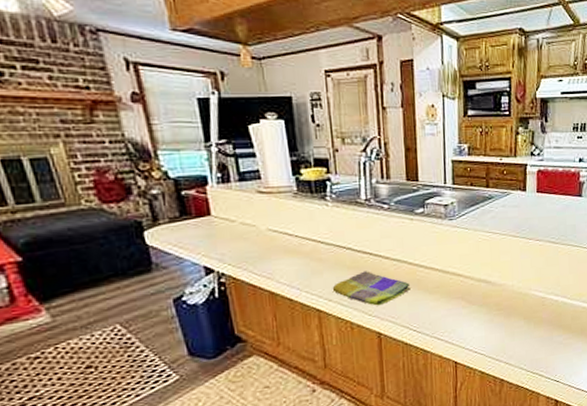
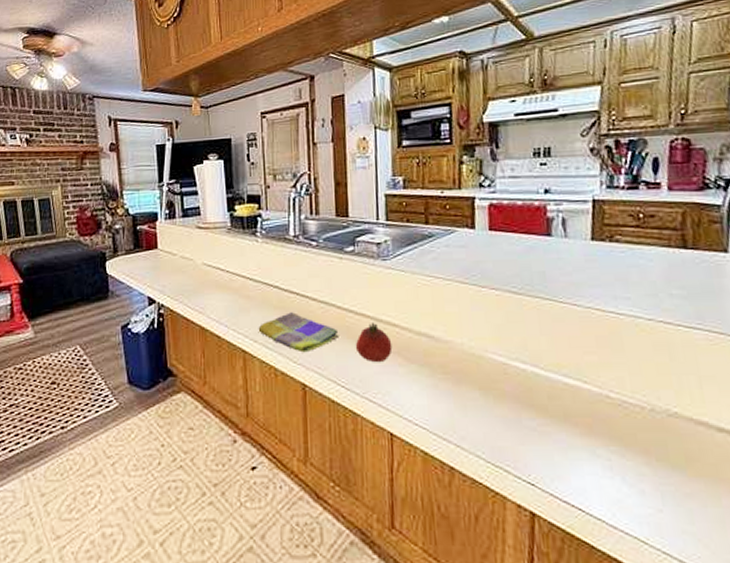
fruit: none [425,273,457,308] -> present [355,321,393,363]

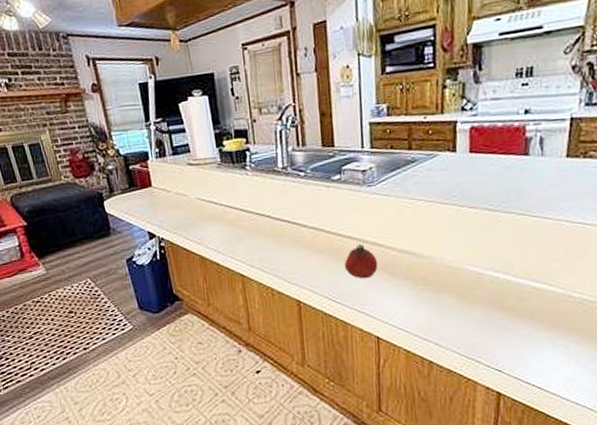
dish towel: present [258,312,339,353] -> none [253,238,329,274]

